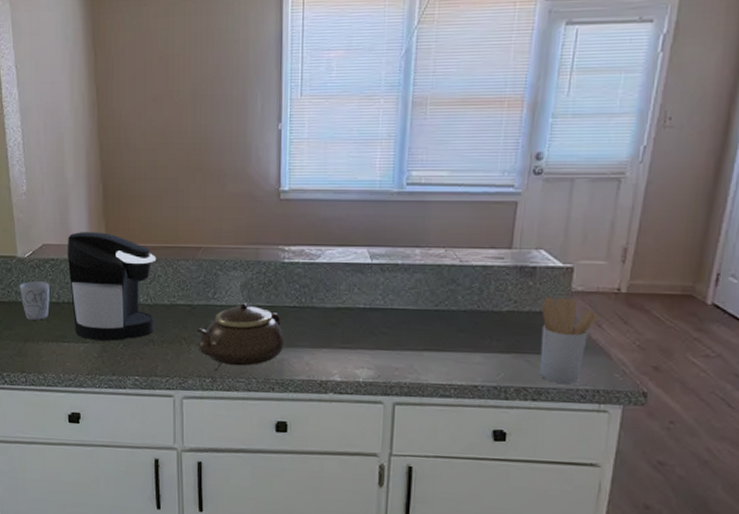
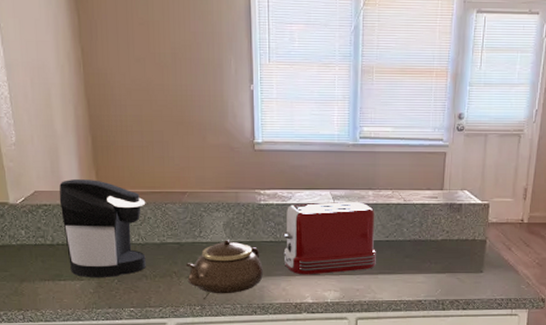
mug: present [20,281,50,320] -> none [13,226,44,261]
toaster: none [308,261,423,348] -> present [282,201,376,275]
utensil holder: present [539,296,598,383] -> none [467,227,508,294]

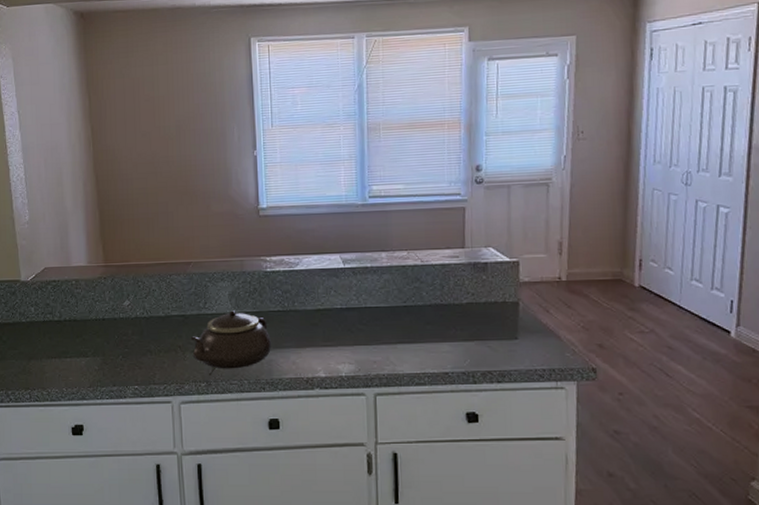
coffee maker: present [59,179,146,277] -> none [67,254,151,354]
toaster: present [282,201,376,275] -> none [290,264,394,347]

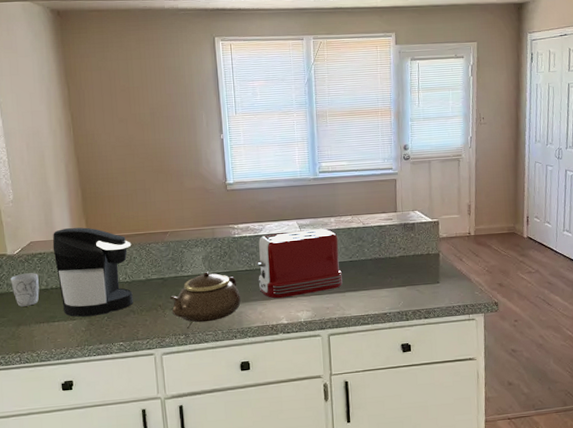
mug: none [23,302,52,339] -> present [11,273,39,307]
coffee maker: none [67,254,151,354] -> present [52,227,133,317]
toaster: none [290,264,394,347] -> present [256,228,343,299]

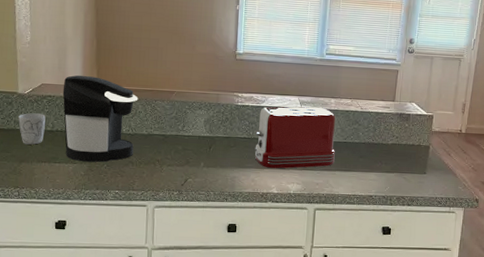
teapot: present [169,272,241,323] -> none [168,134,236,182]

